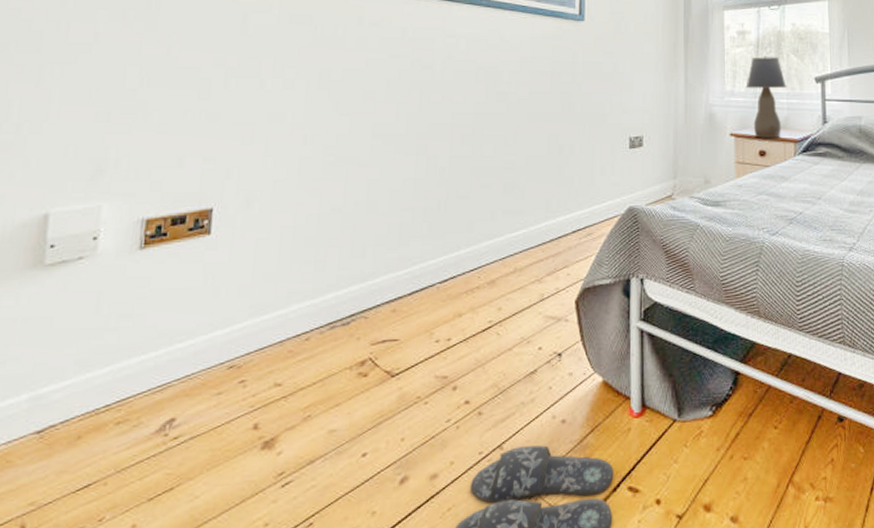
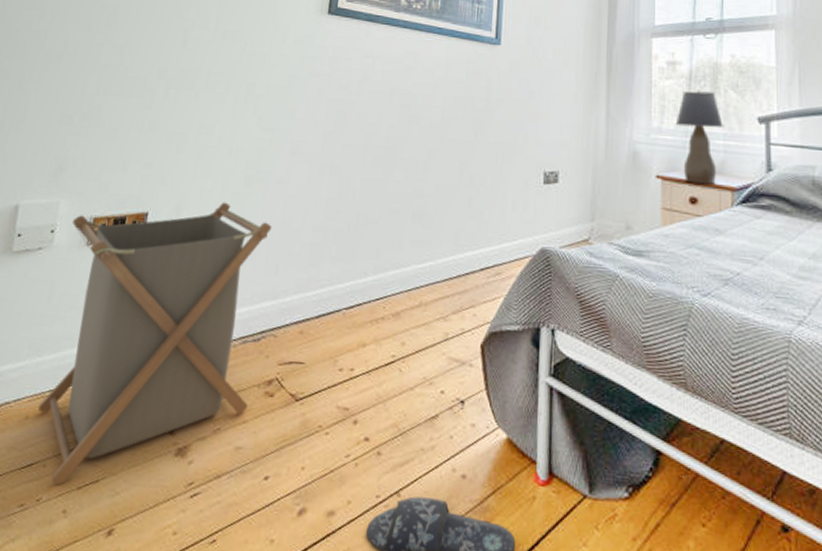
laundry basket: none [91,191,357,500] -> present [37,202,272,485]

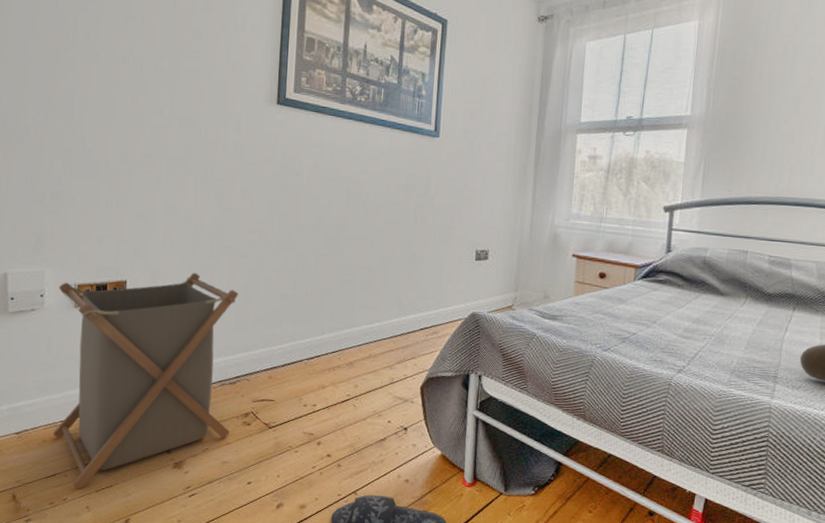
table lamp: present [675,90,725,185] -> none [592,181,635,263]

